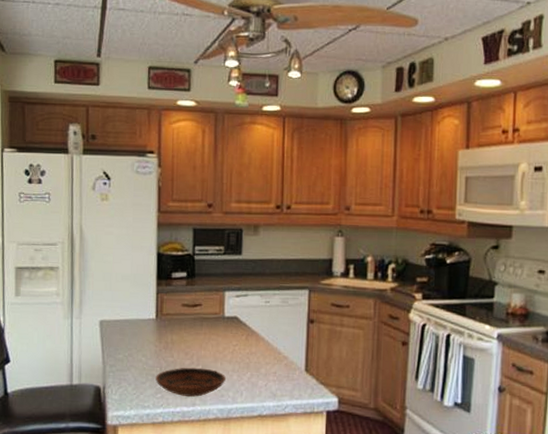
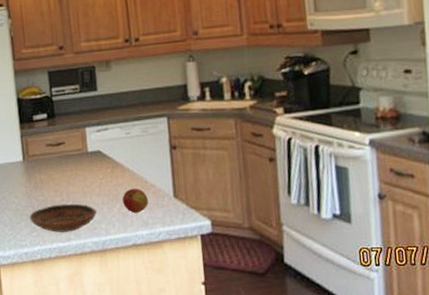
apple: none [253,358,280,384] -> present [122,188,149,213]

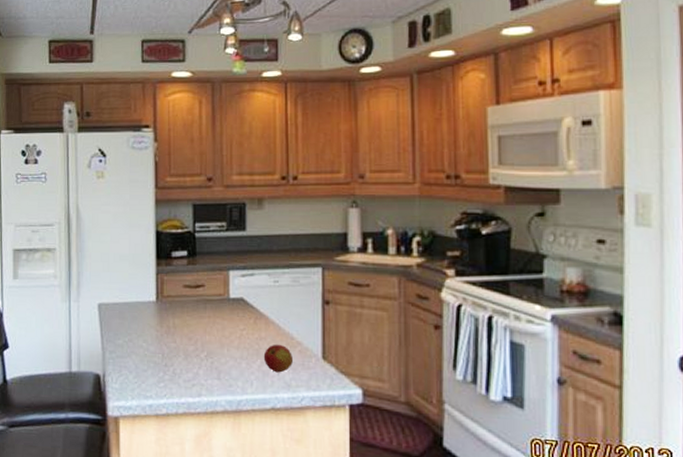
bowl: present [29,203,97,232] -> none [158,353,233,387]

